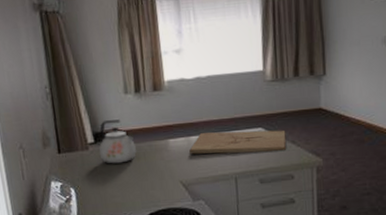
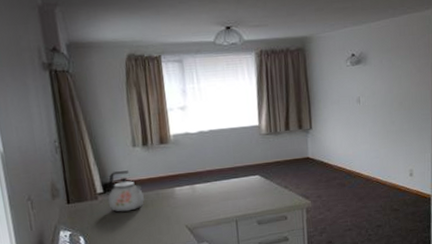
cutting board: present [189,130,287,155] -> none [194,177,281,201]

